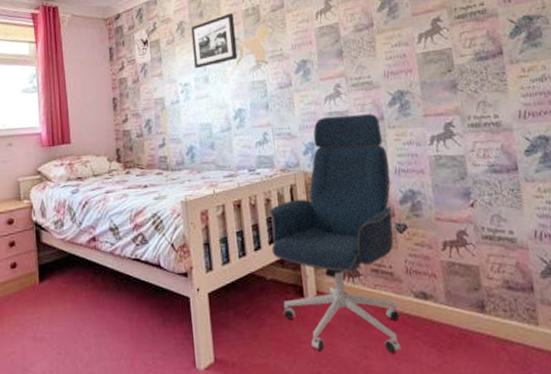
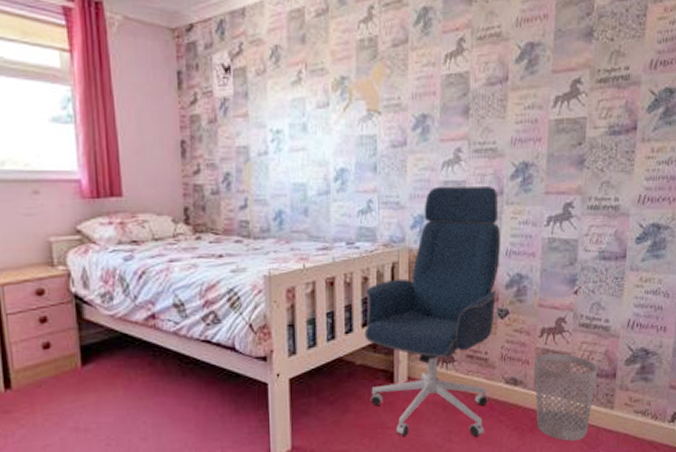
picture frame: present [191,13,238,69] -> none [289,42,345,112]
wastebasket: none [441,266,514,361] -> present [535,353,598,441]

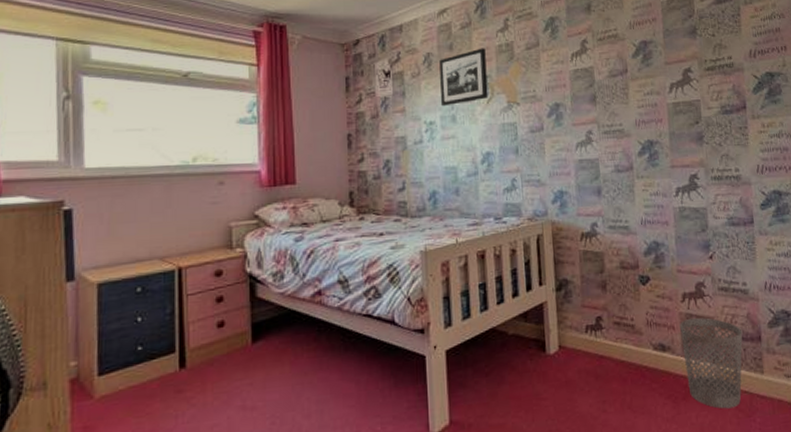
picture frame: none [289,42,345,112] -> present [439,48,489,107]
office chair: present [364,186,501,437] -> none [515,163,639,408]

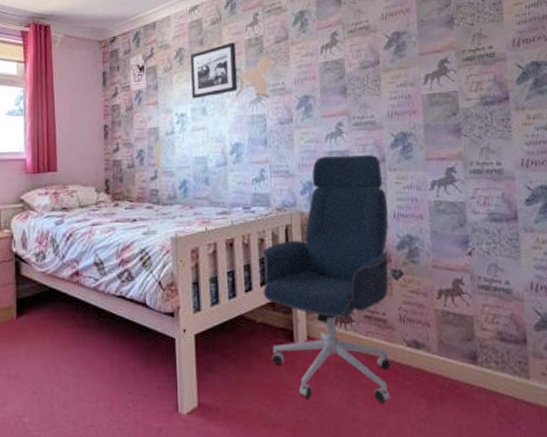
office chair: none [515,163,639,408] -> present [263,155,391,403]
wastebasket: present [680,318,743,409] -> none [435,316,506,413]

